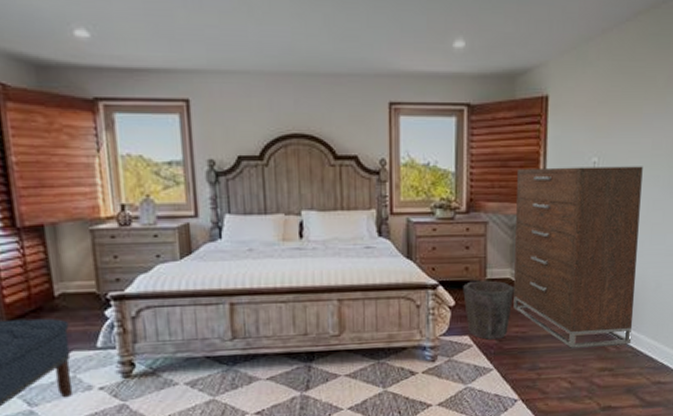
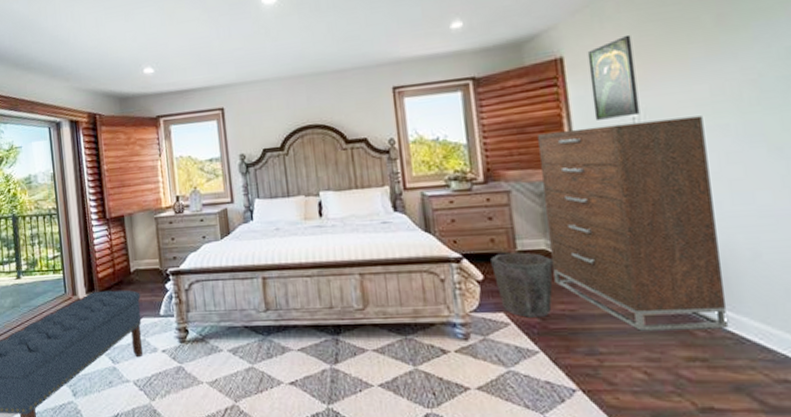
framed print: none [565,82,604,161] -> present [587,34,640,120]

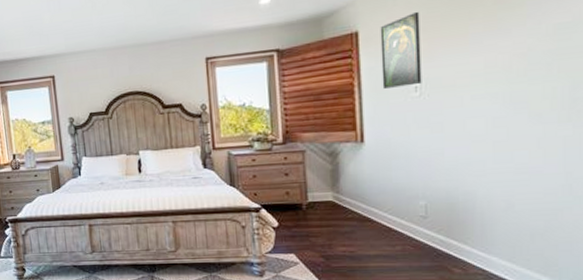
waste bin: present [491,252,554,318] -> none [285,203,339,258]
dresser: present [536,116,729,331] -> none [330,85,481,268]

